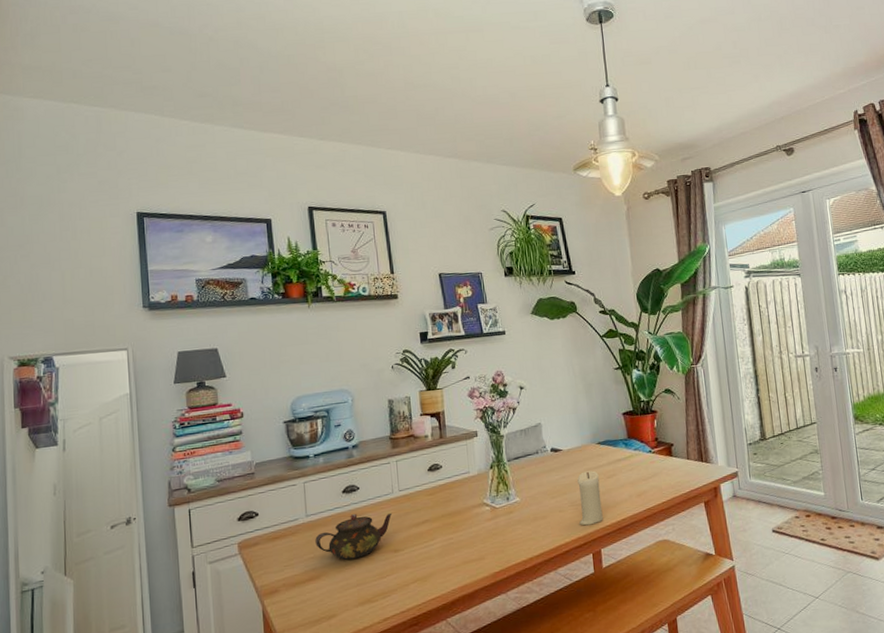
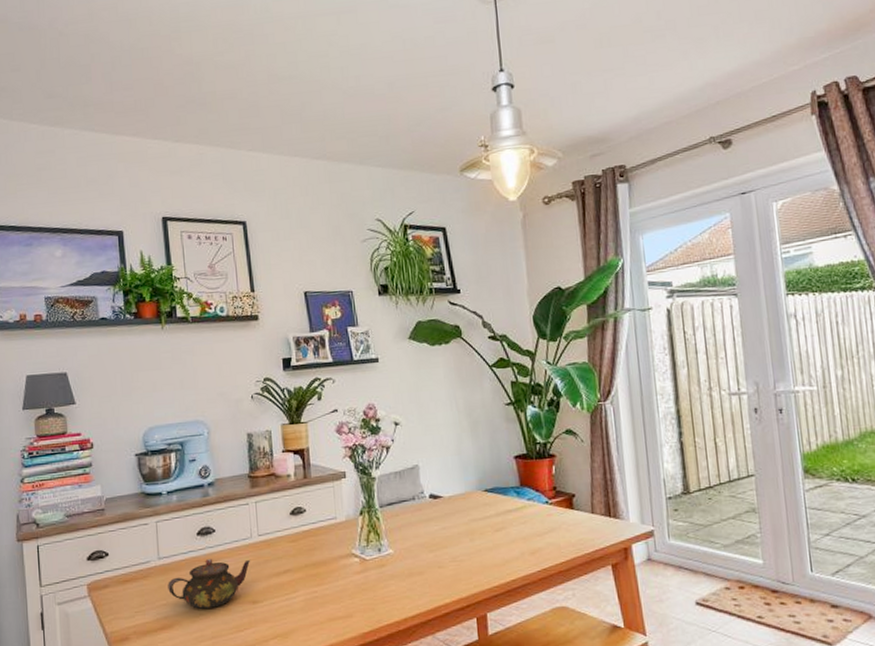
candle: present [577,470,603,526] -> none [460,522,490,585]

